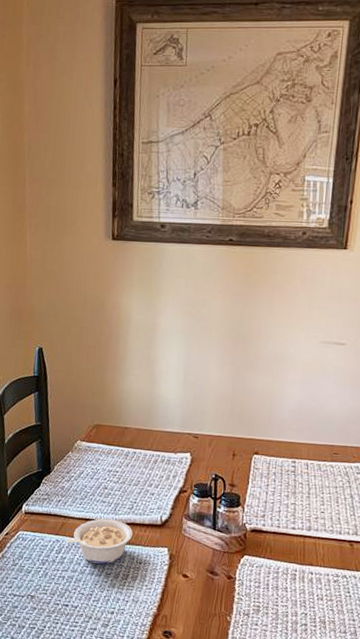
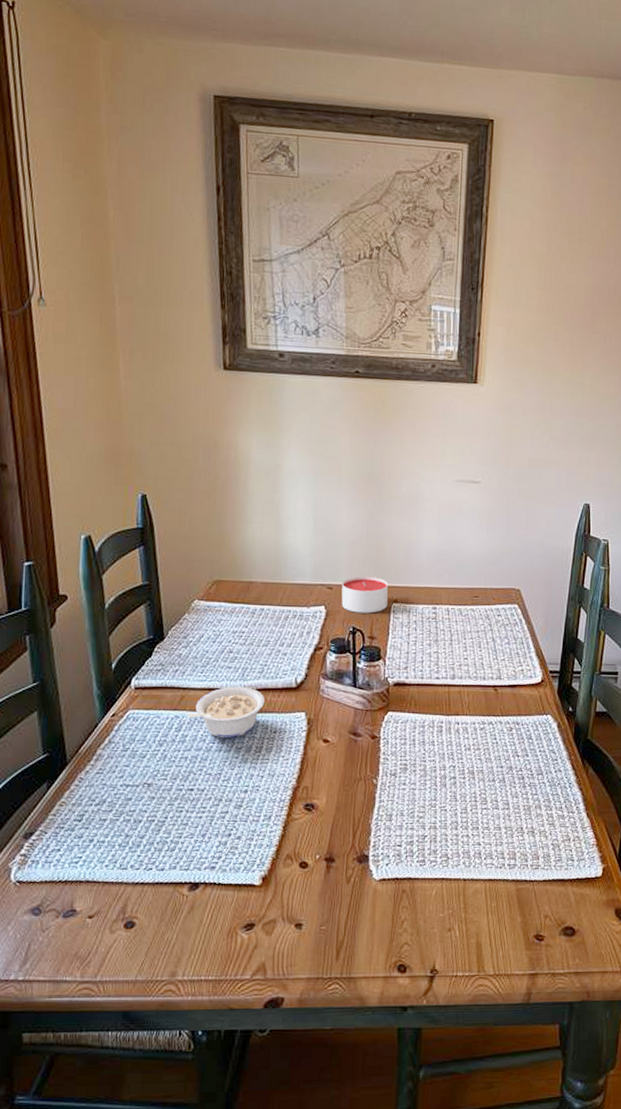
candle: none [206,428,250,463] -> present [341,576,388,613]

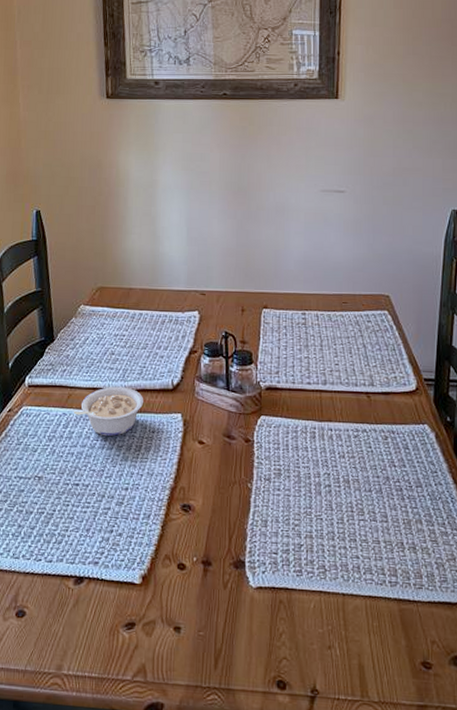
candle: present [341,576,388,613] -> none [214,283,258,319]

